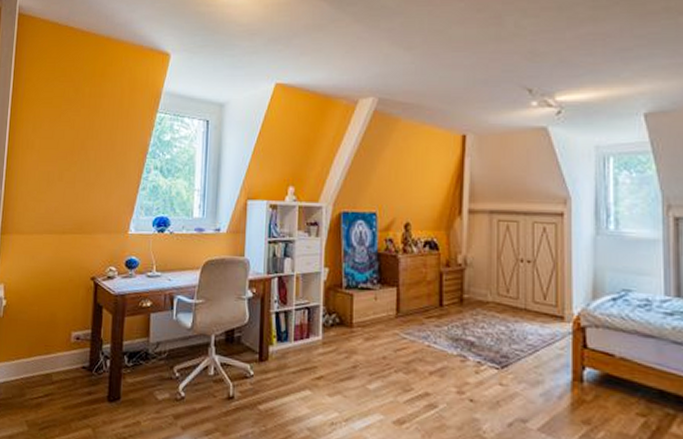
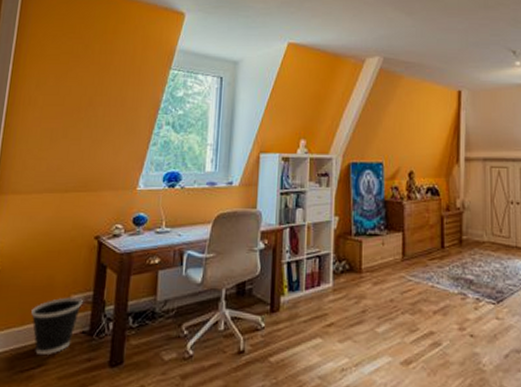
wastebasket: none [37,333,82,386] -> present [31,297,83,354]

